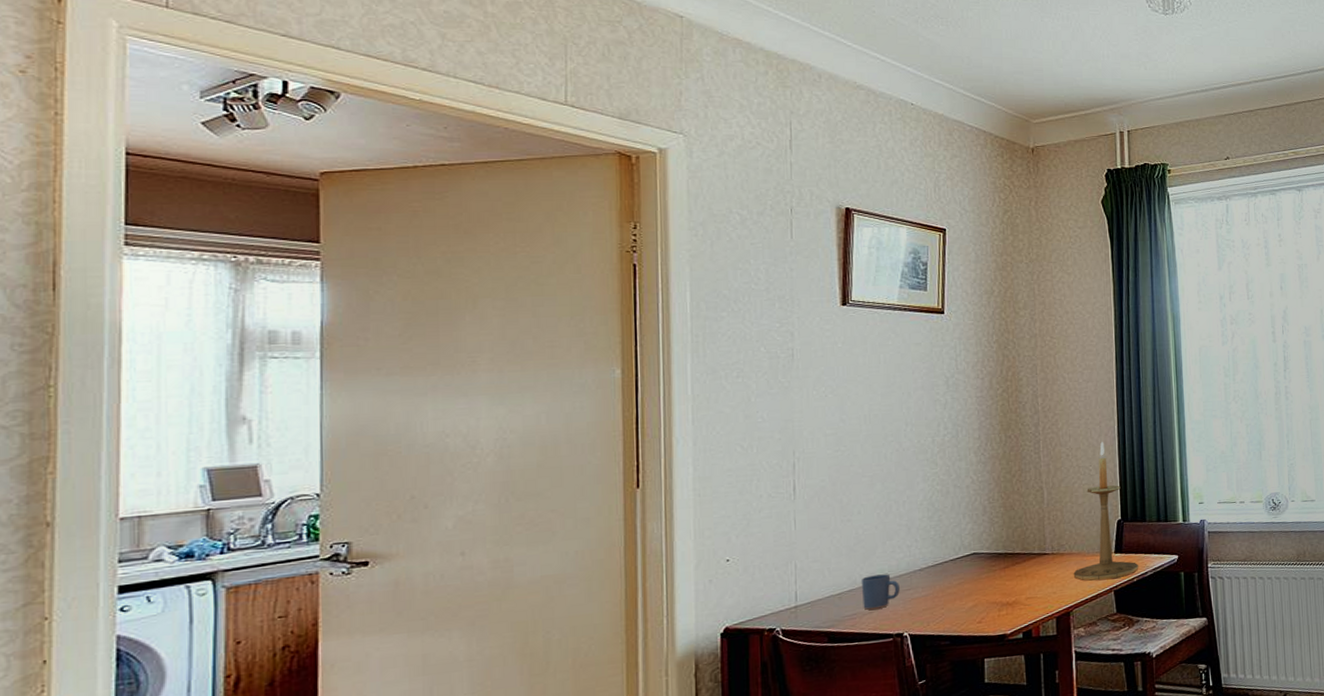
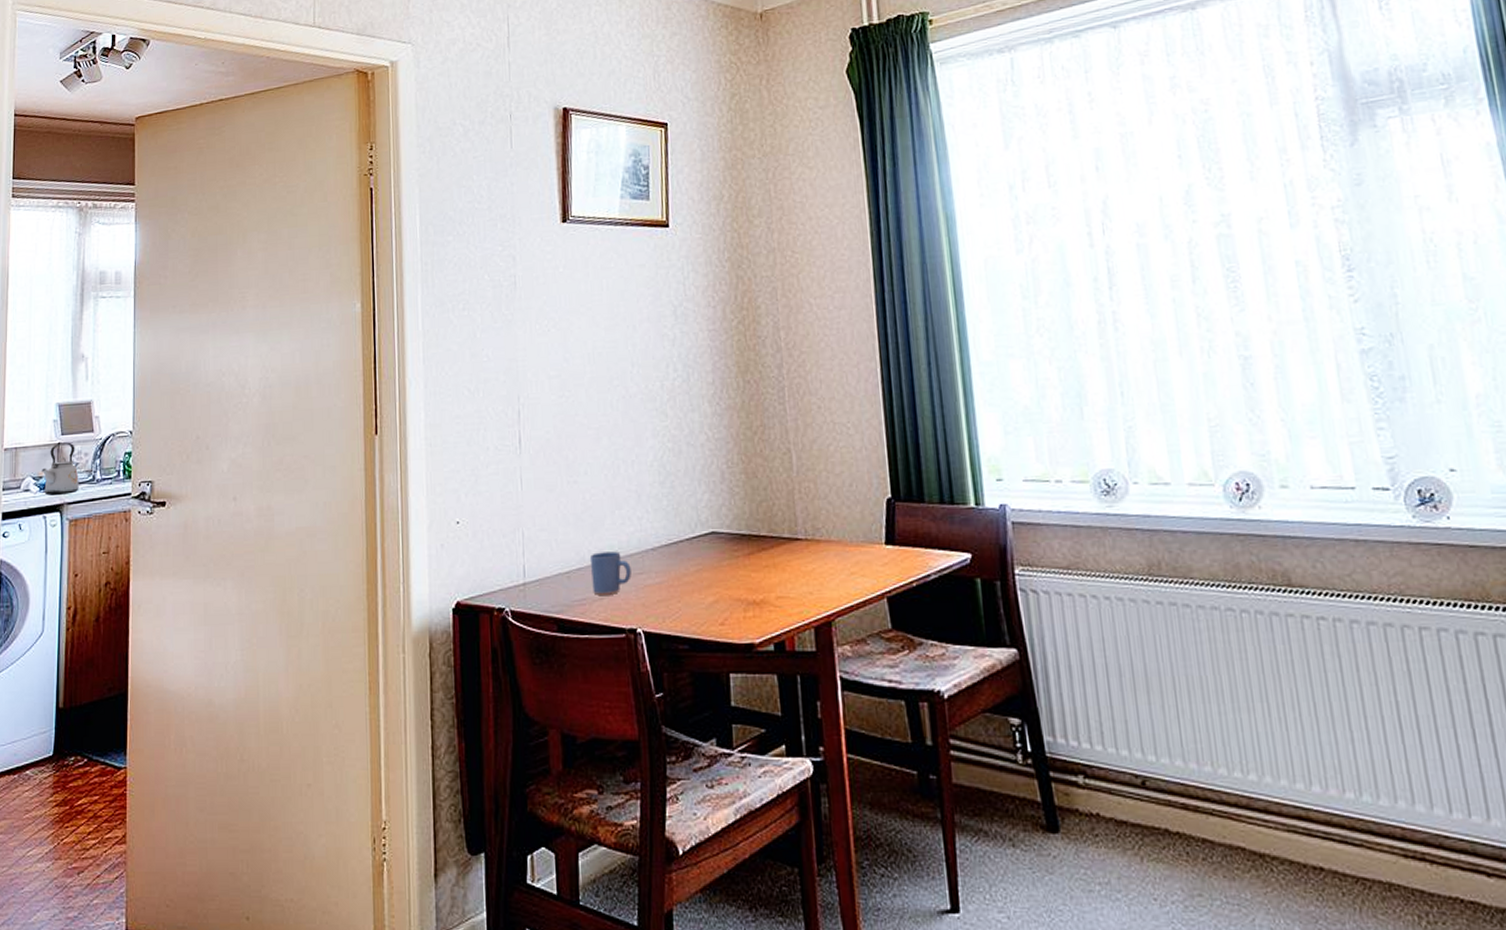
kettle: none [182,508,241,565] -> present [42,442,79,497]
candlestick: present [1073,441,1139,581] -> none [833,389,919,582]

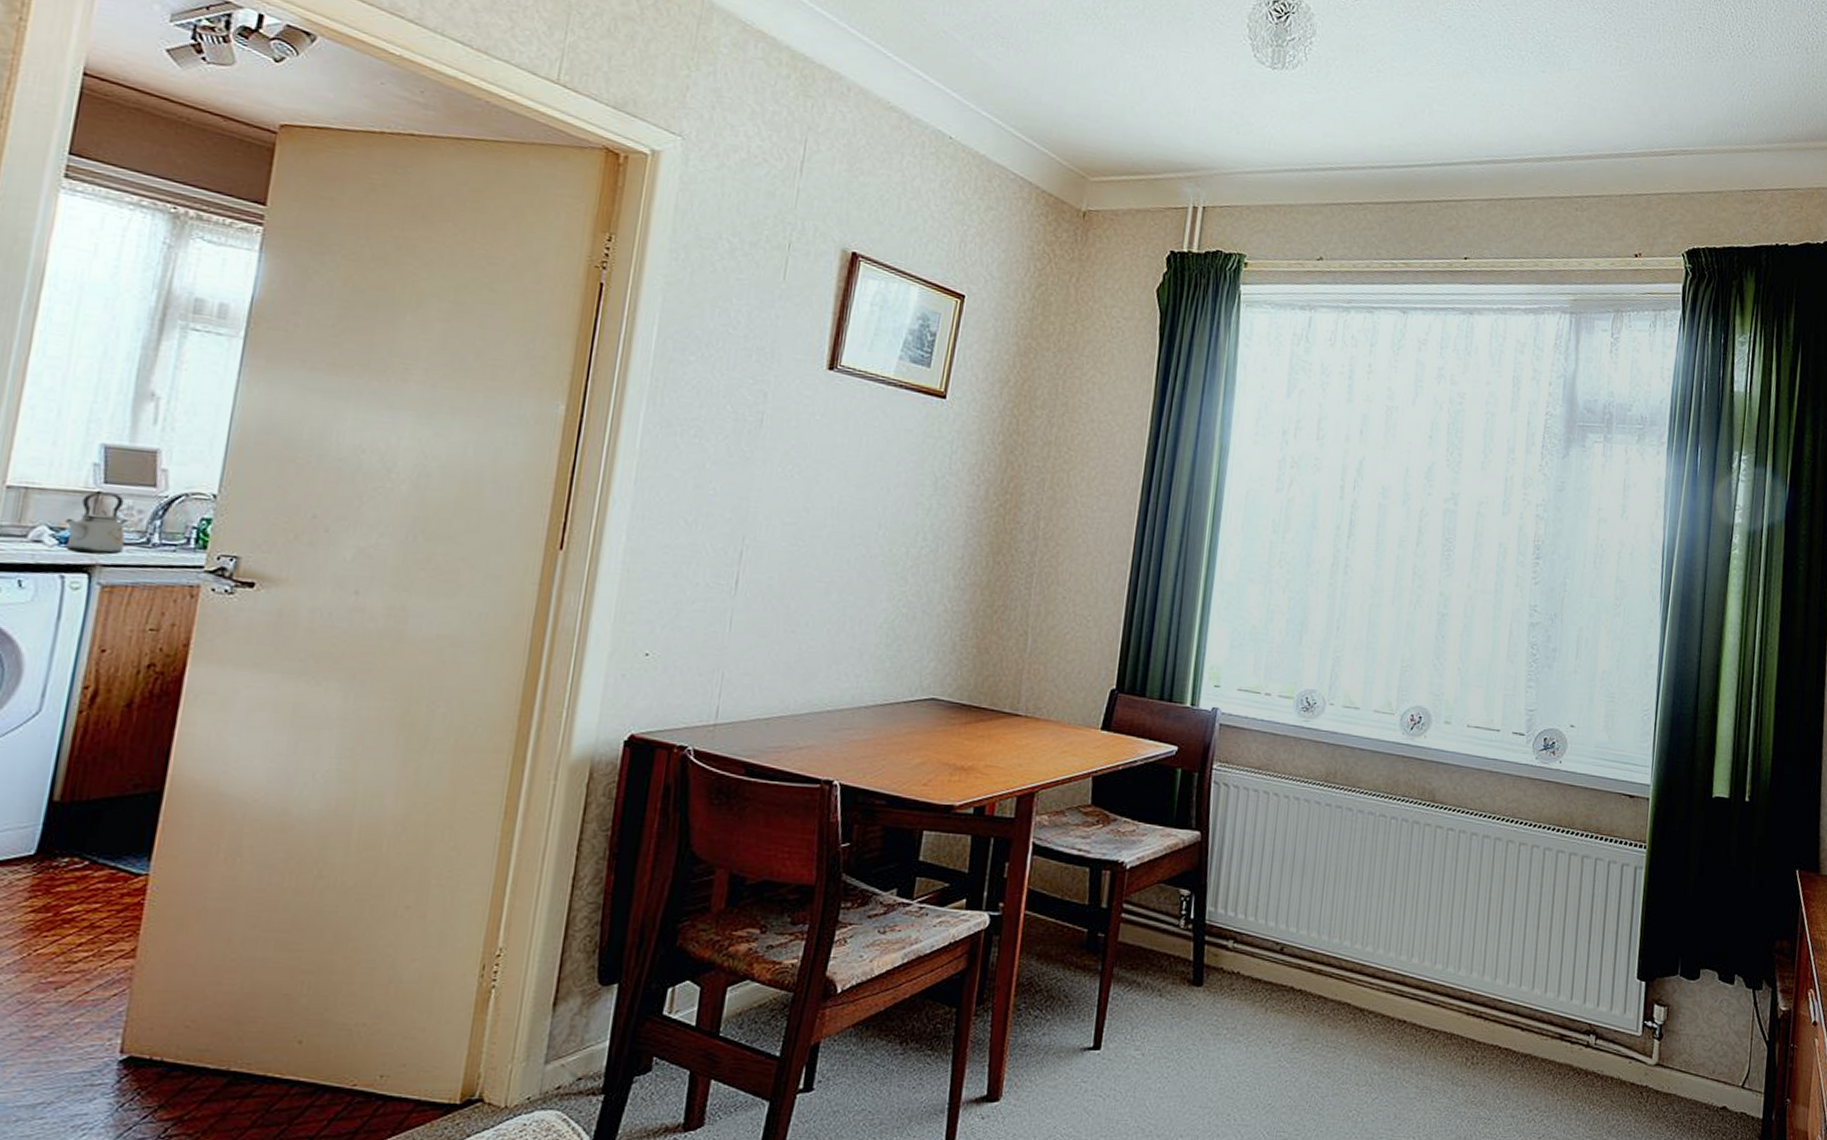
mug: present [589,551,631,595] -> none [792,703,839,746]

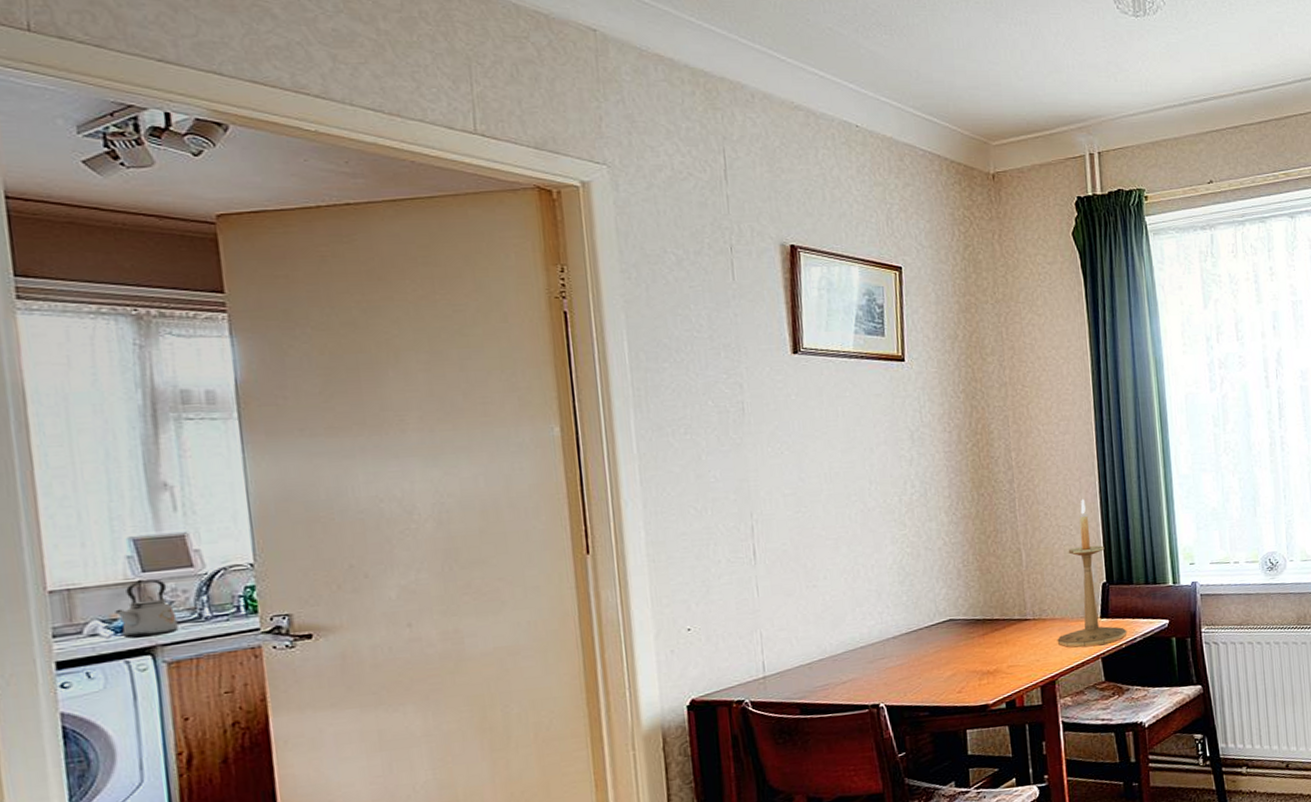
candlestick: none [1046,587,1128,762] -> present [1057,498,1127,648]

